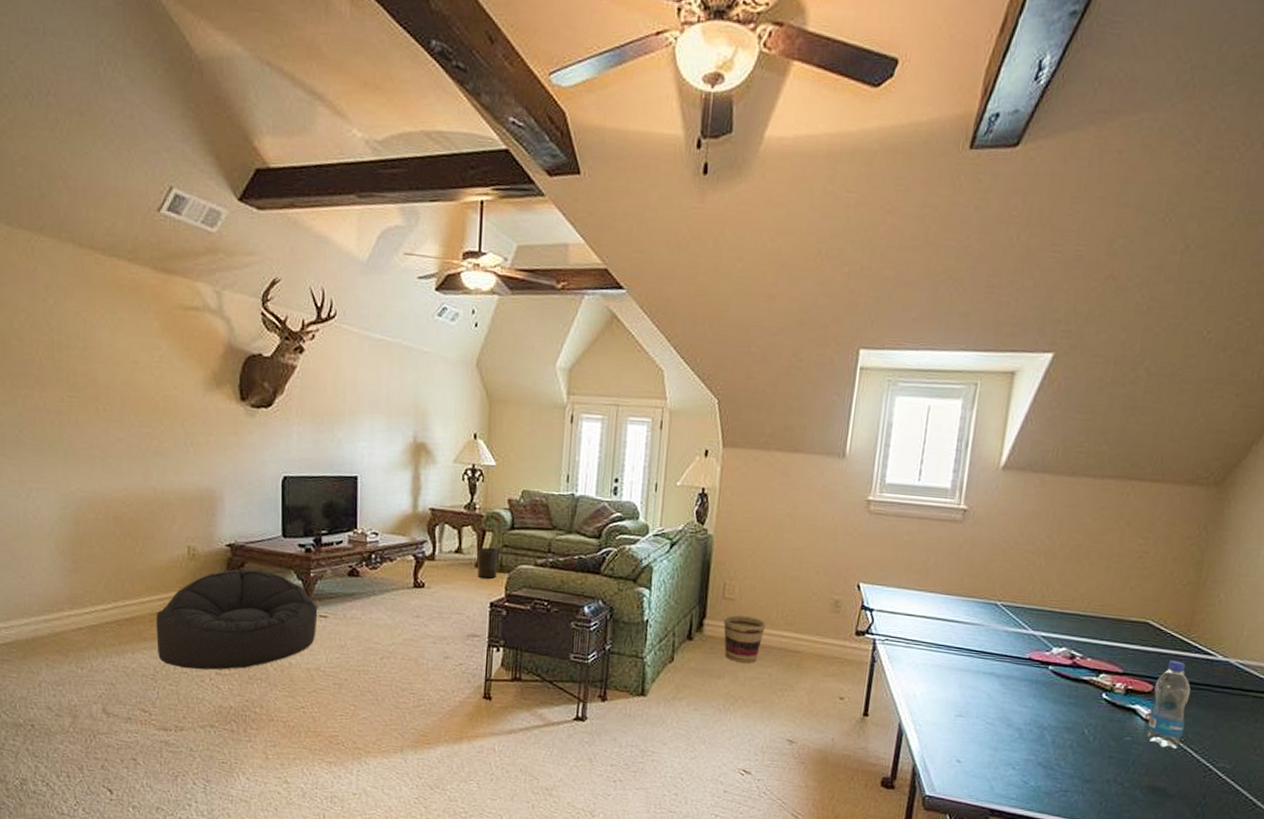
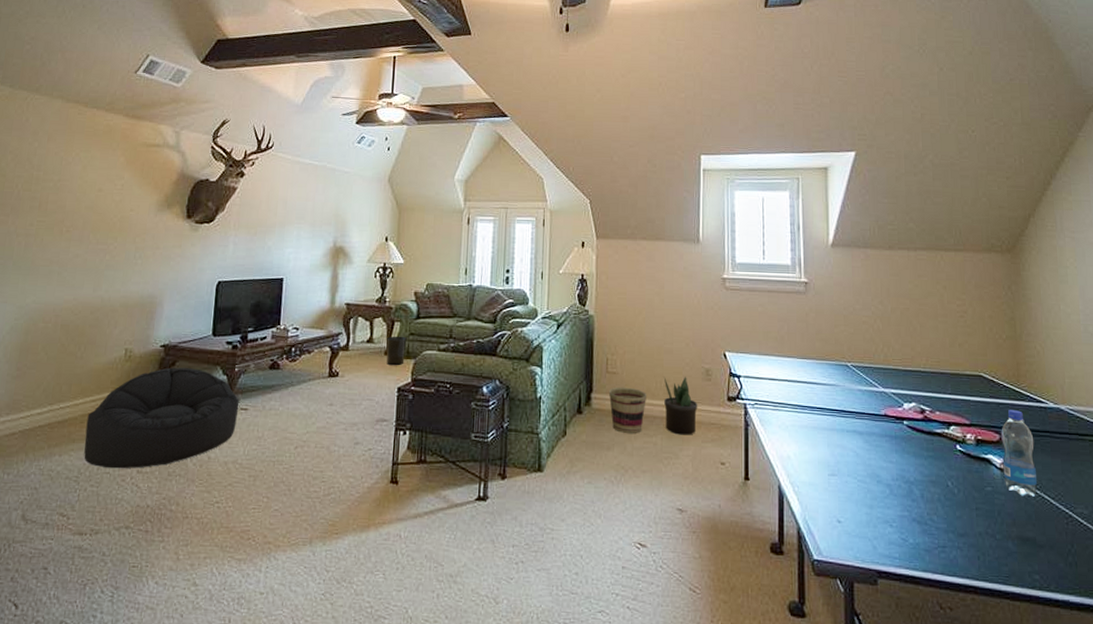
planter: none [783,605,822,668] -> present [663,376,698,435]

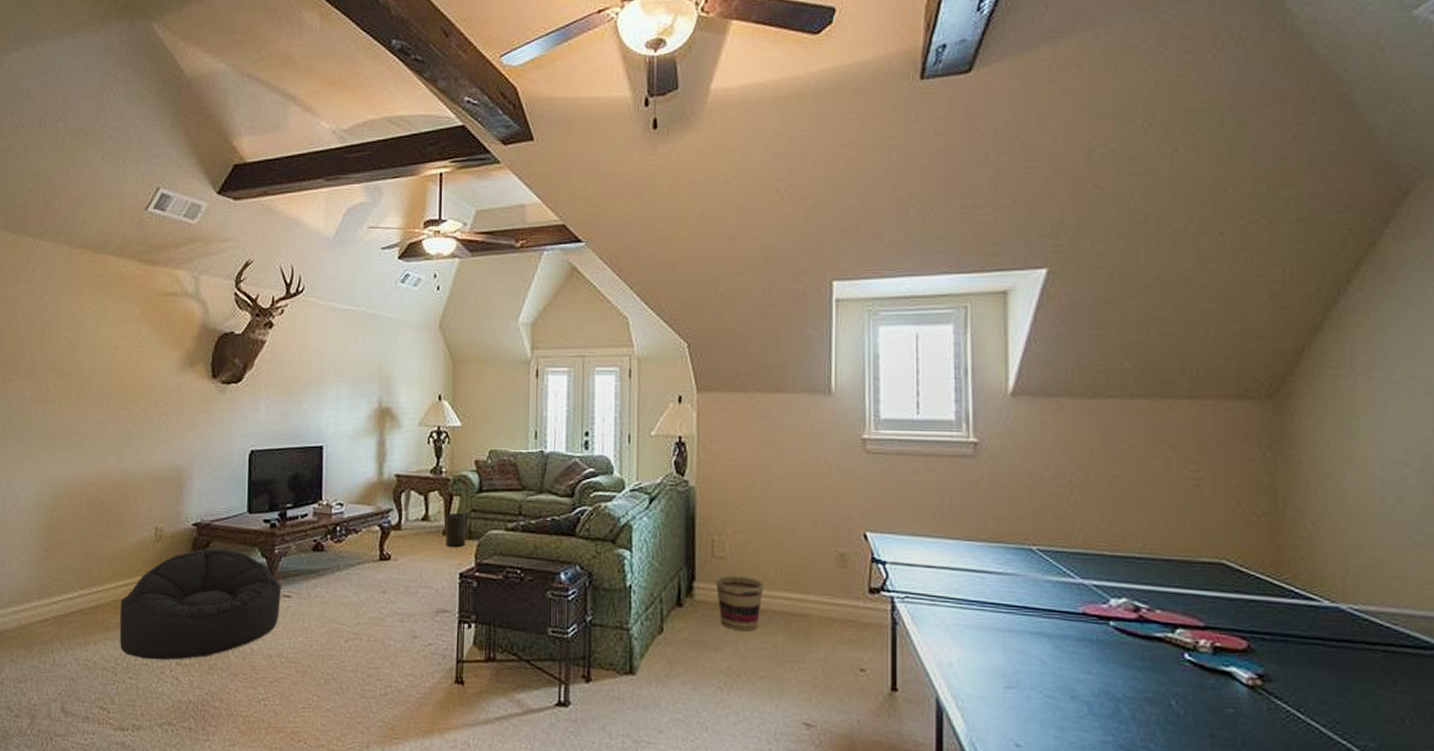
planter: present [663,376,698,435] -> none [785,562,830,635]
bottle: present [1001,409,1038,497] -> none [1250,607,1302,723]

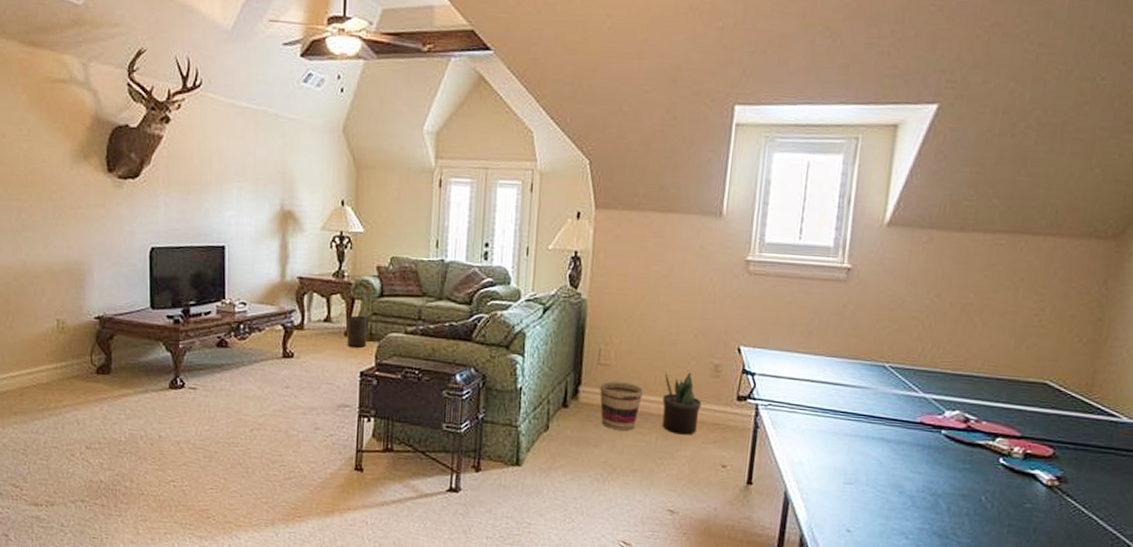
bean bag chair: present [119,548,282,660] -> none [26,341,187,444]
planter: none [785,562,830,635] -> present [662,370,702,435]

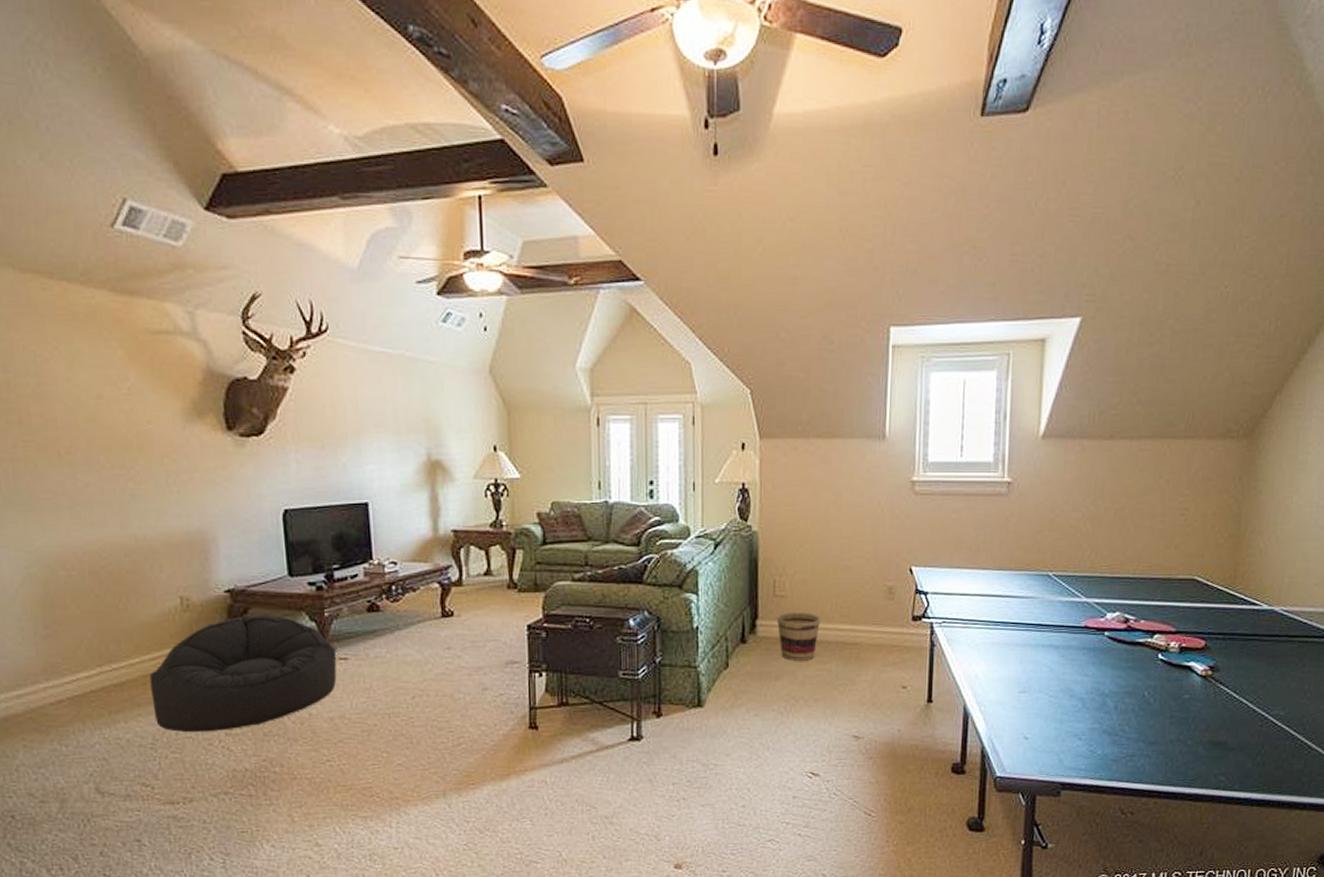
bean bag chair: none [26,341,187,444] -> present [149,615,337,732]
waste bin: present [346,315,369,348] -> none [508,566,533,600]
planter: present [662,370,702,435] -> none [840,597,878,660]

